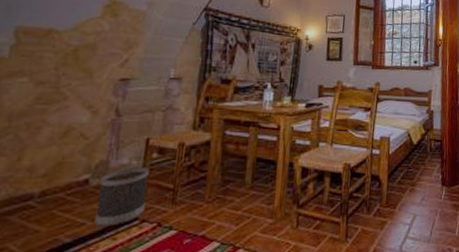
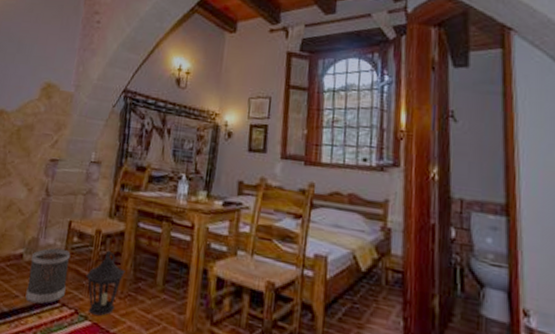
lantern: none [168,160,213,224] -> present [86,250,125,317]

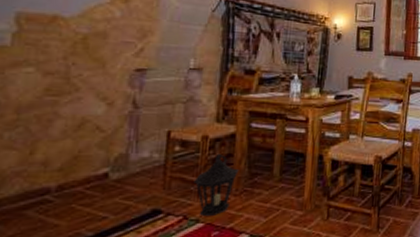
wastebasket: present [25,248,71,305] -> none [117,161,173,221]

